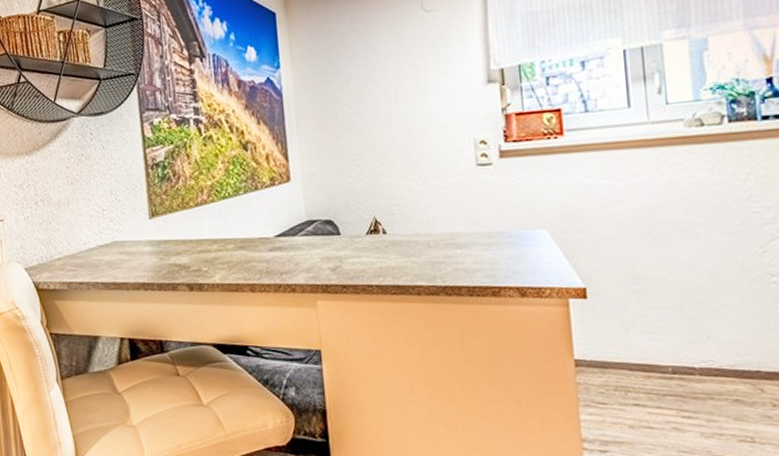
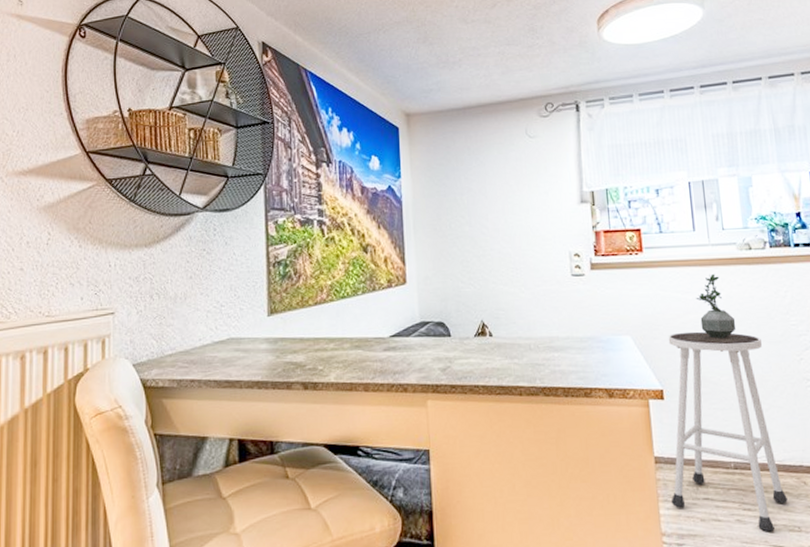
stool: none [593,222,739,442] -> present [668,331,788,532]
potted plant: none [629,156,681,230] -> present [696,273,736,339]

